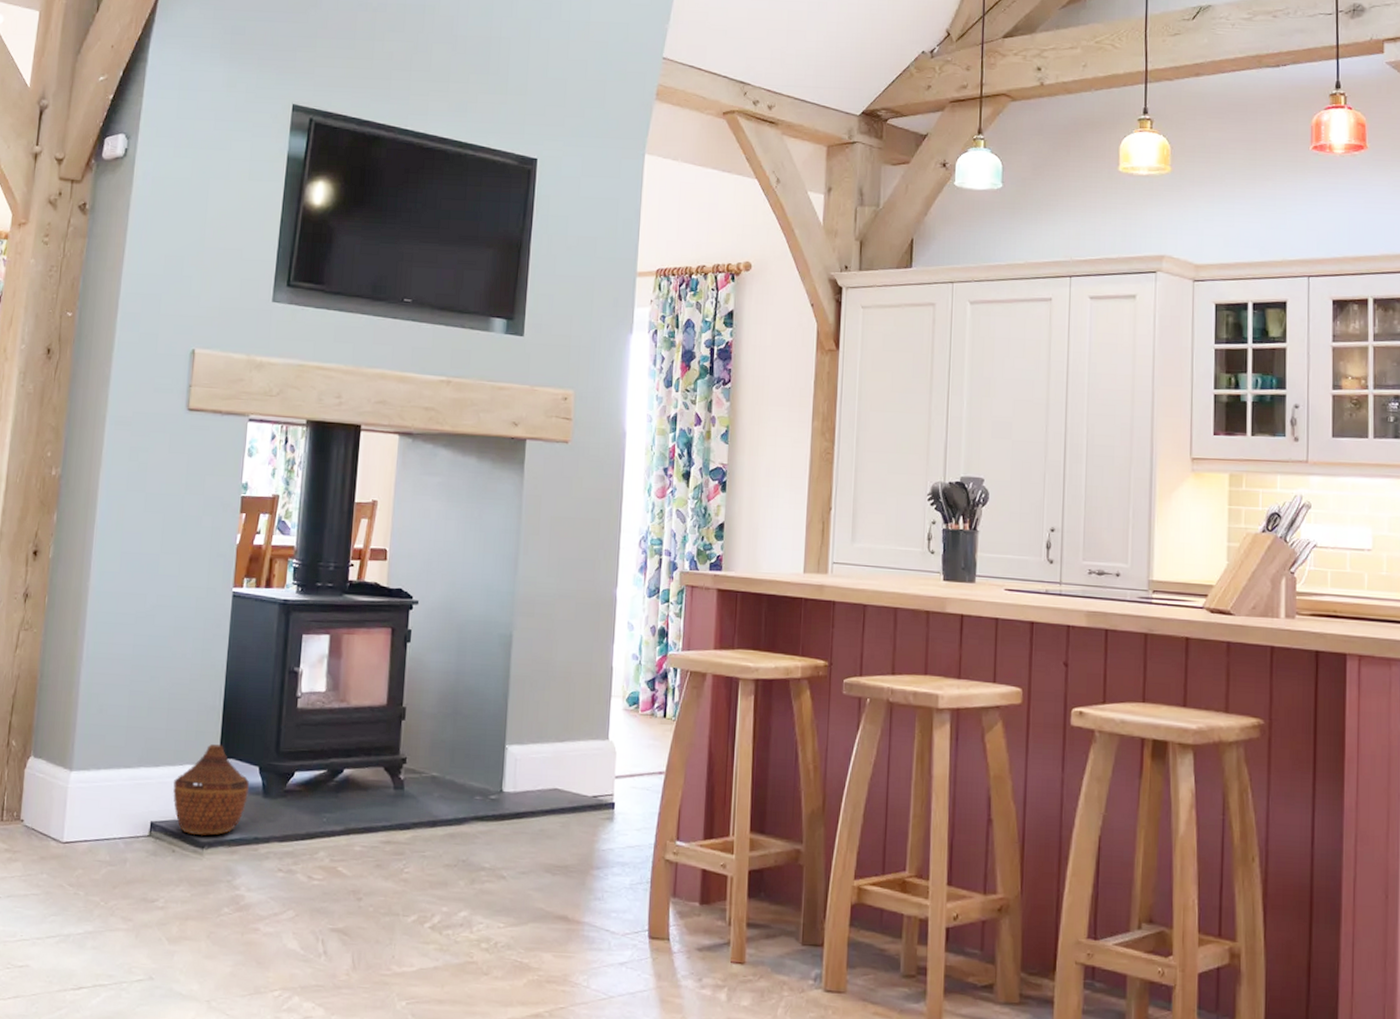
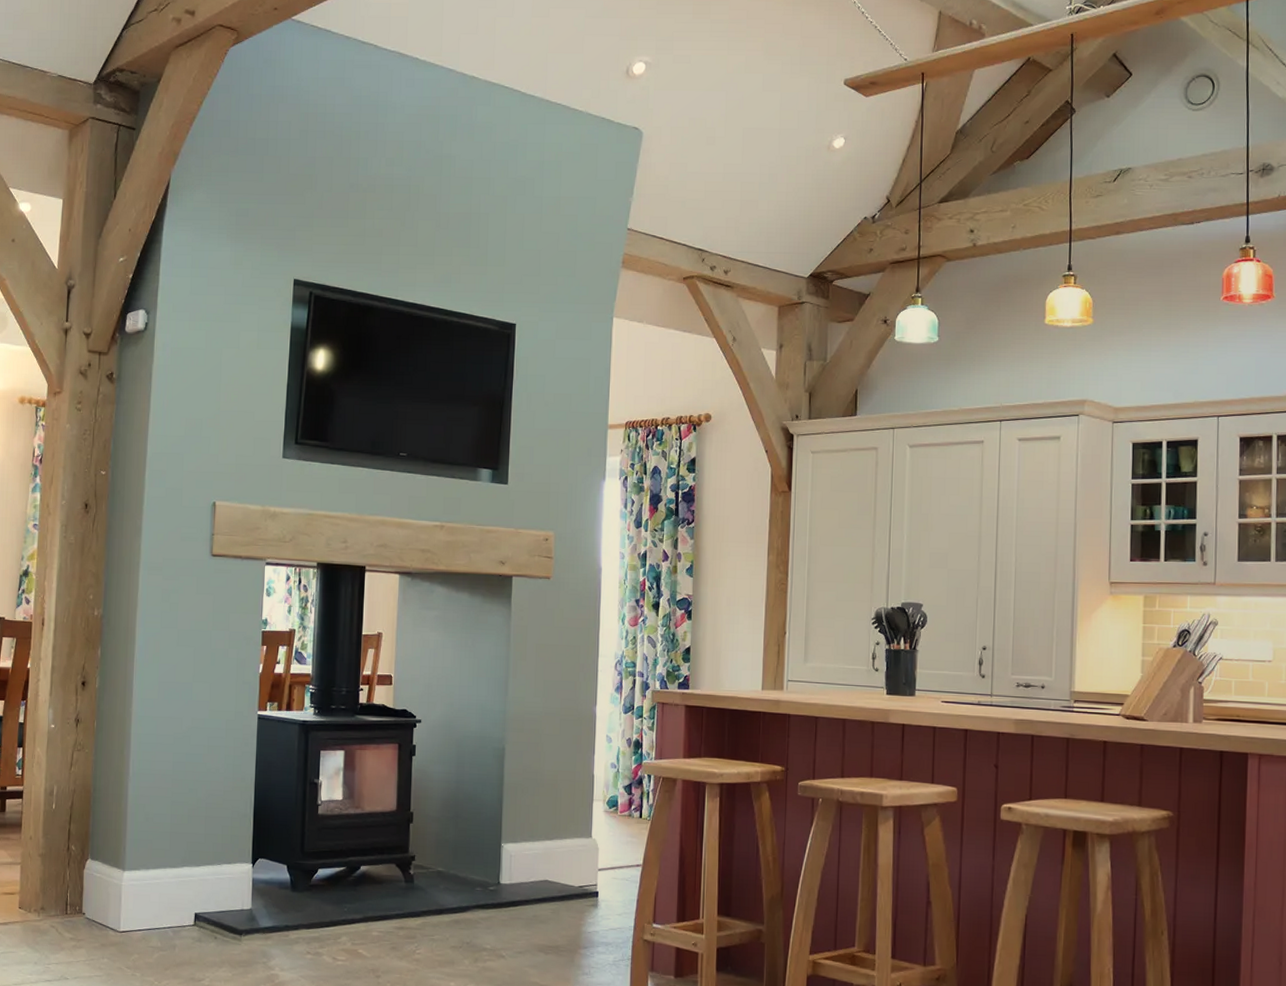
woven basket: present [173,744,249,836] -> none [213,846,279,925]

